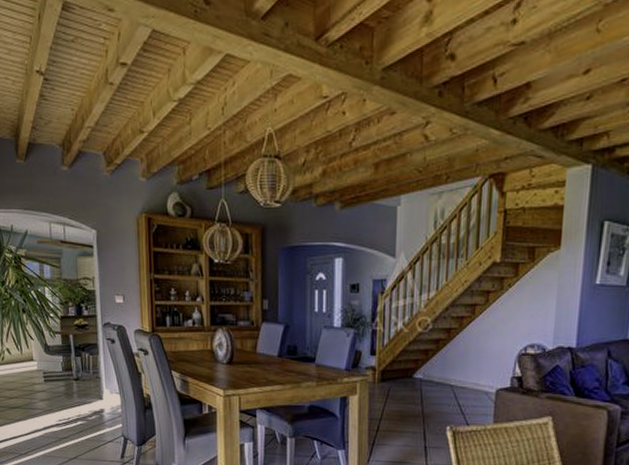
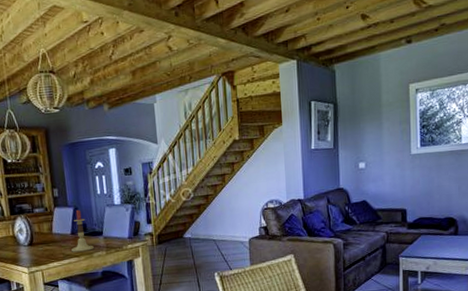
candlestick: none [276,327,303,380] -> present [71,209,94,253]

